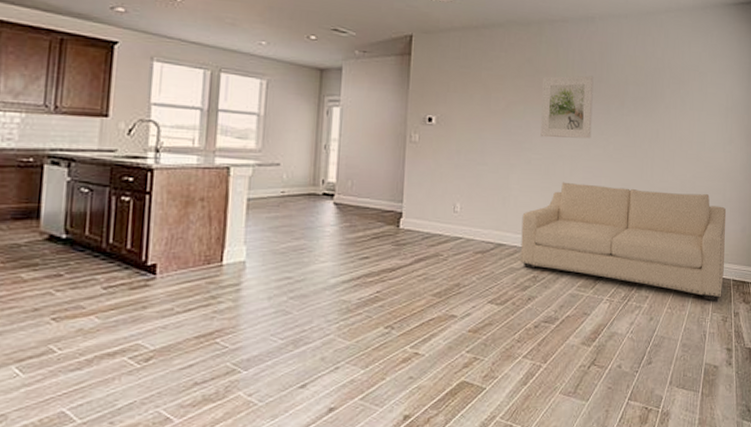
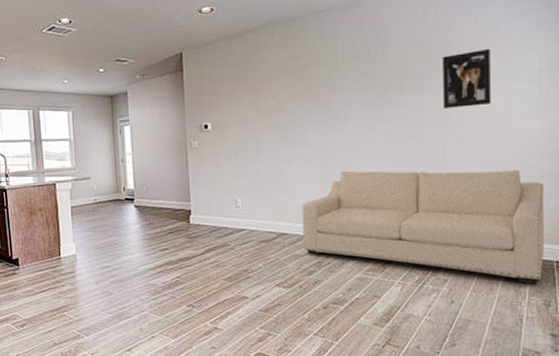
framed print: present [540,75,594,139] -> none [312,61,369,130]
wall art: none [654,82,692,133] -> present [442,48,491,108]

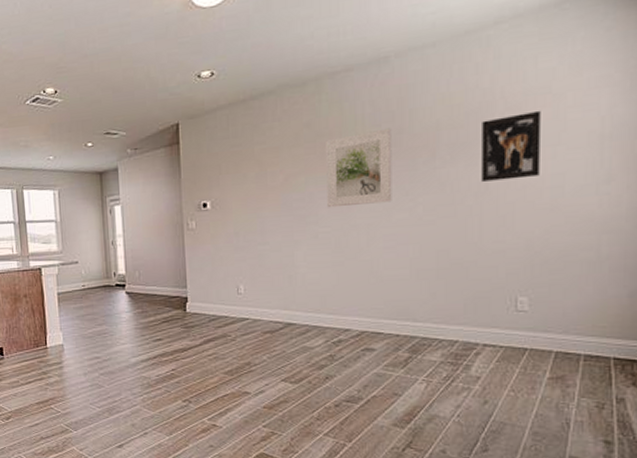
sofa: present [302,170,545,285] -> none [312,252,603,385]
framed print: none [312,61,369,130] -> present [326,128,392,208]

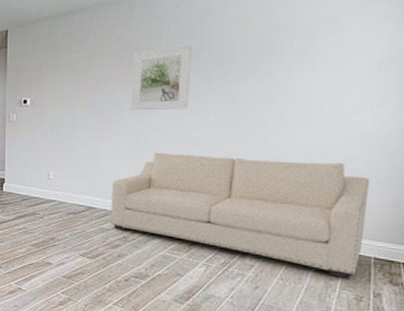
sofa: none [312,252,603,385] -> present [110,152,371,279]
wall art: present [482,110,541,182] -> none [268,37,326,97]

